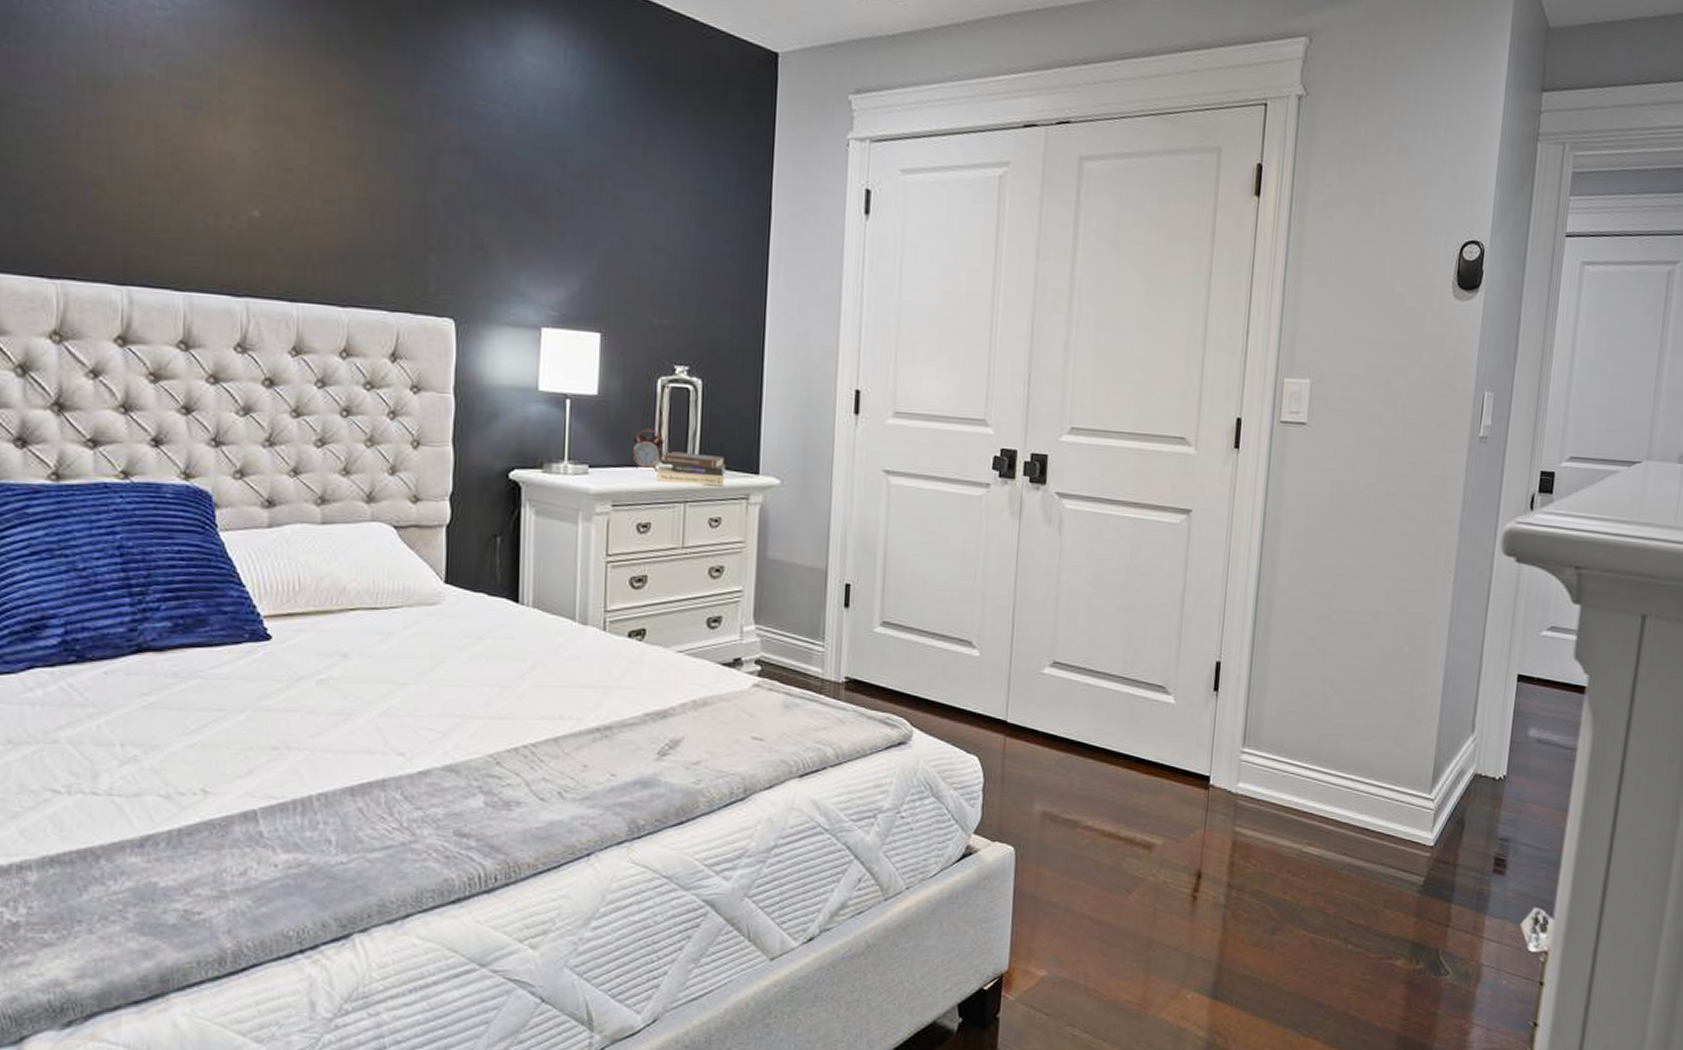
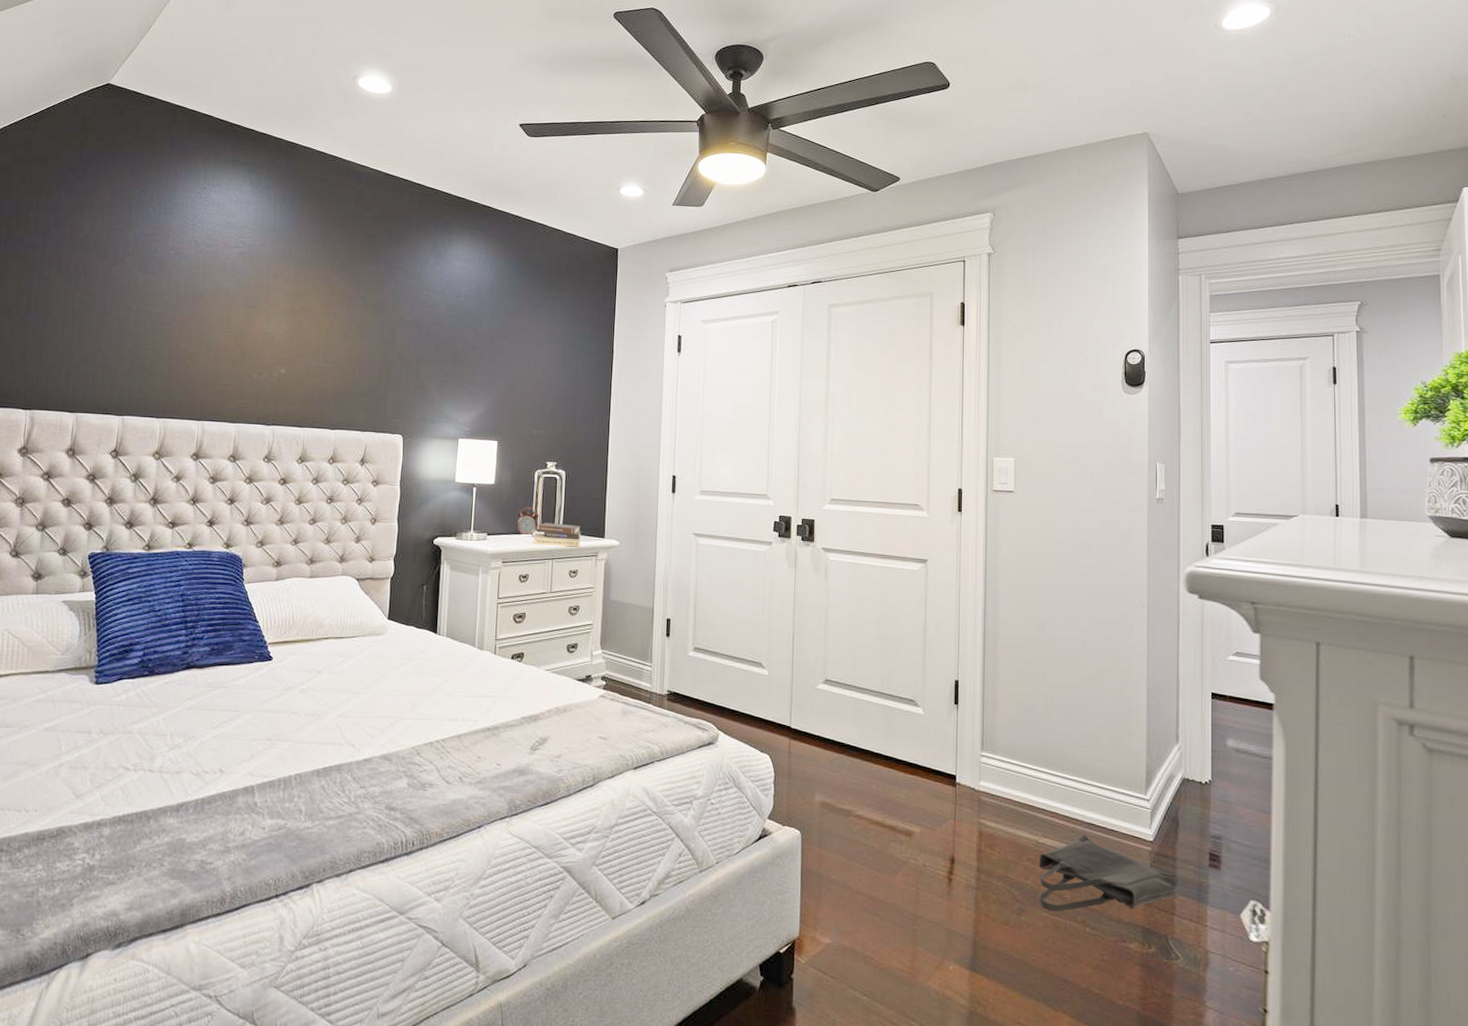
tote bag: none [1297,841,1459,929] -> present [1039,834,1180,911]

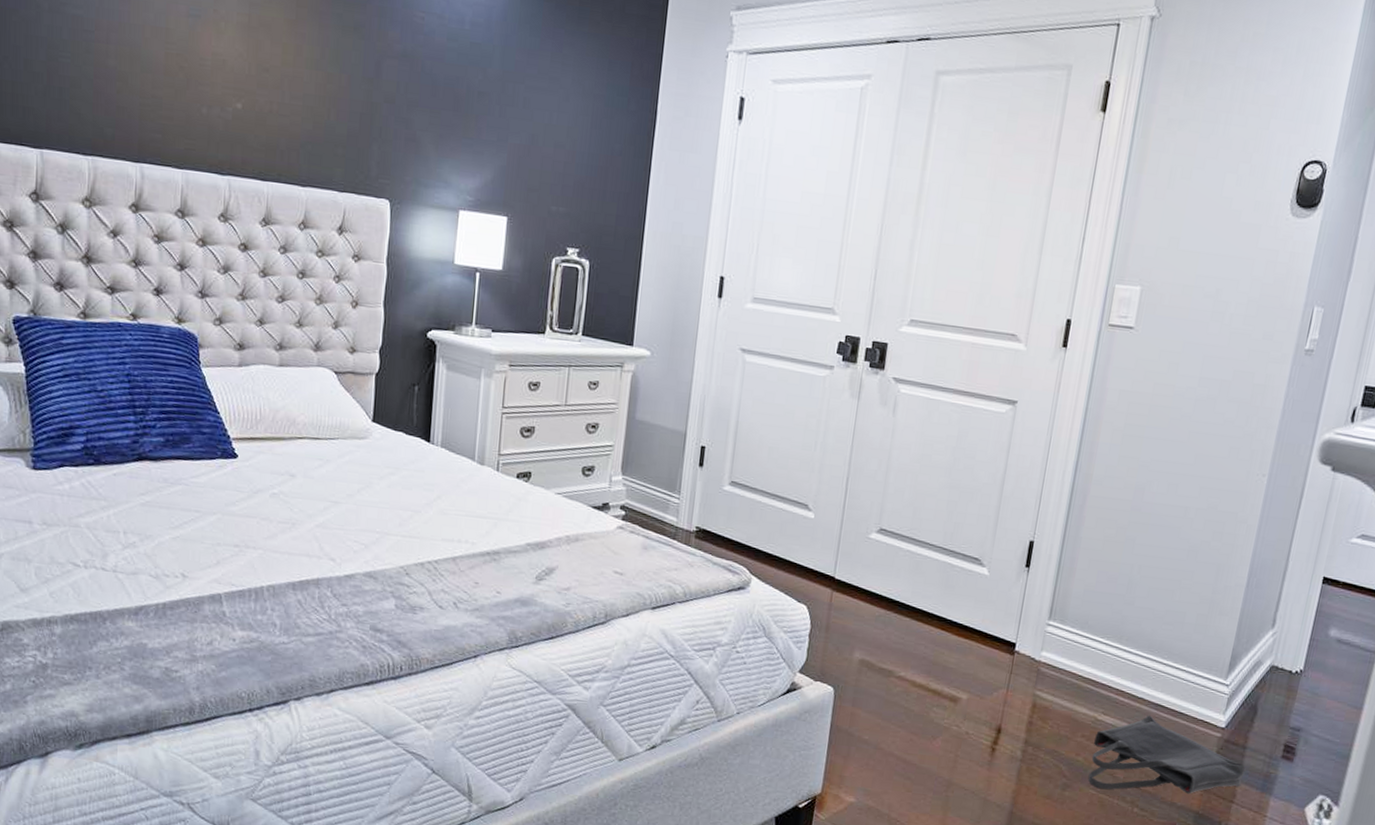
alarm clock: present [516,507,539,537] -> none [527,301,555,338]
books: present [533,523,581,547] -> none [547,322,605,355]

